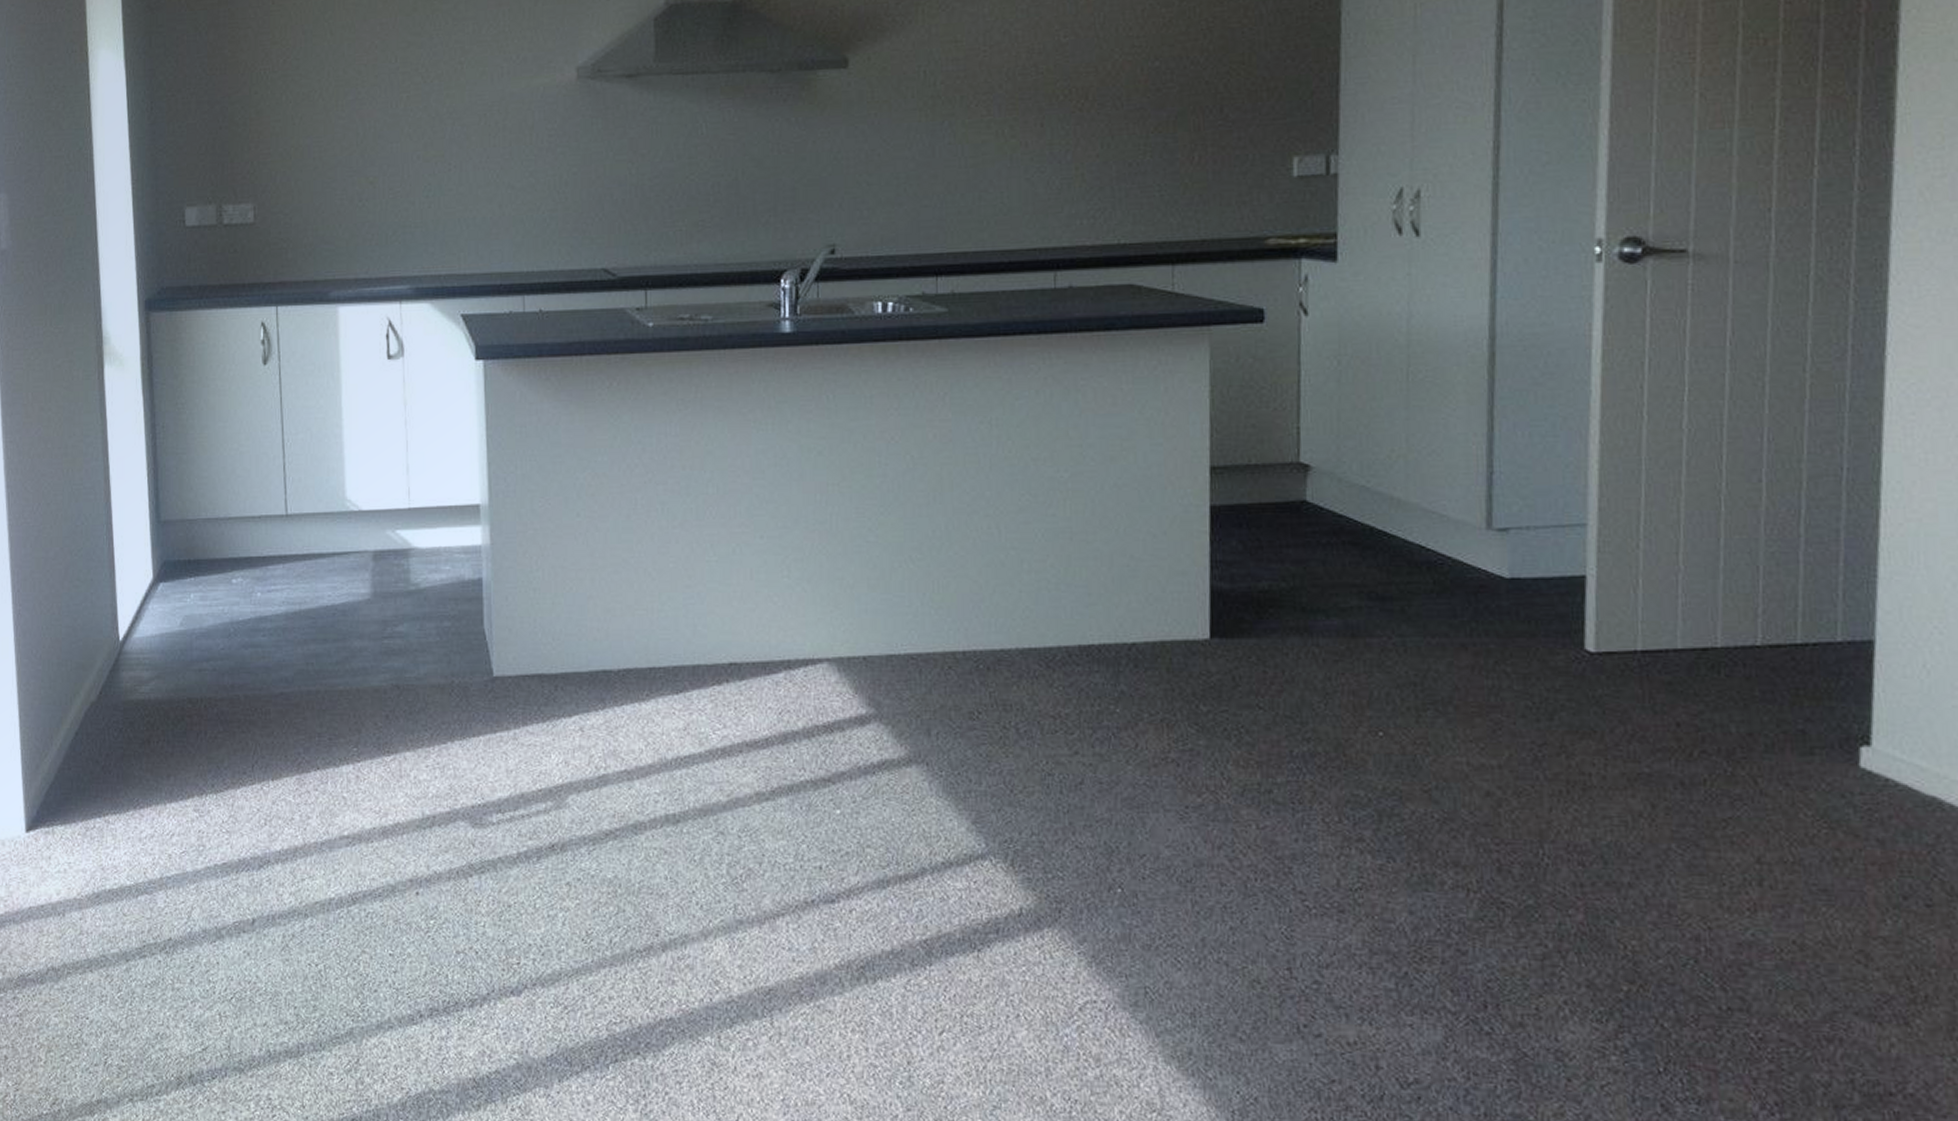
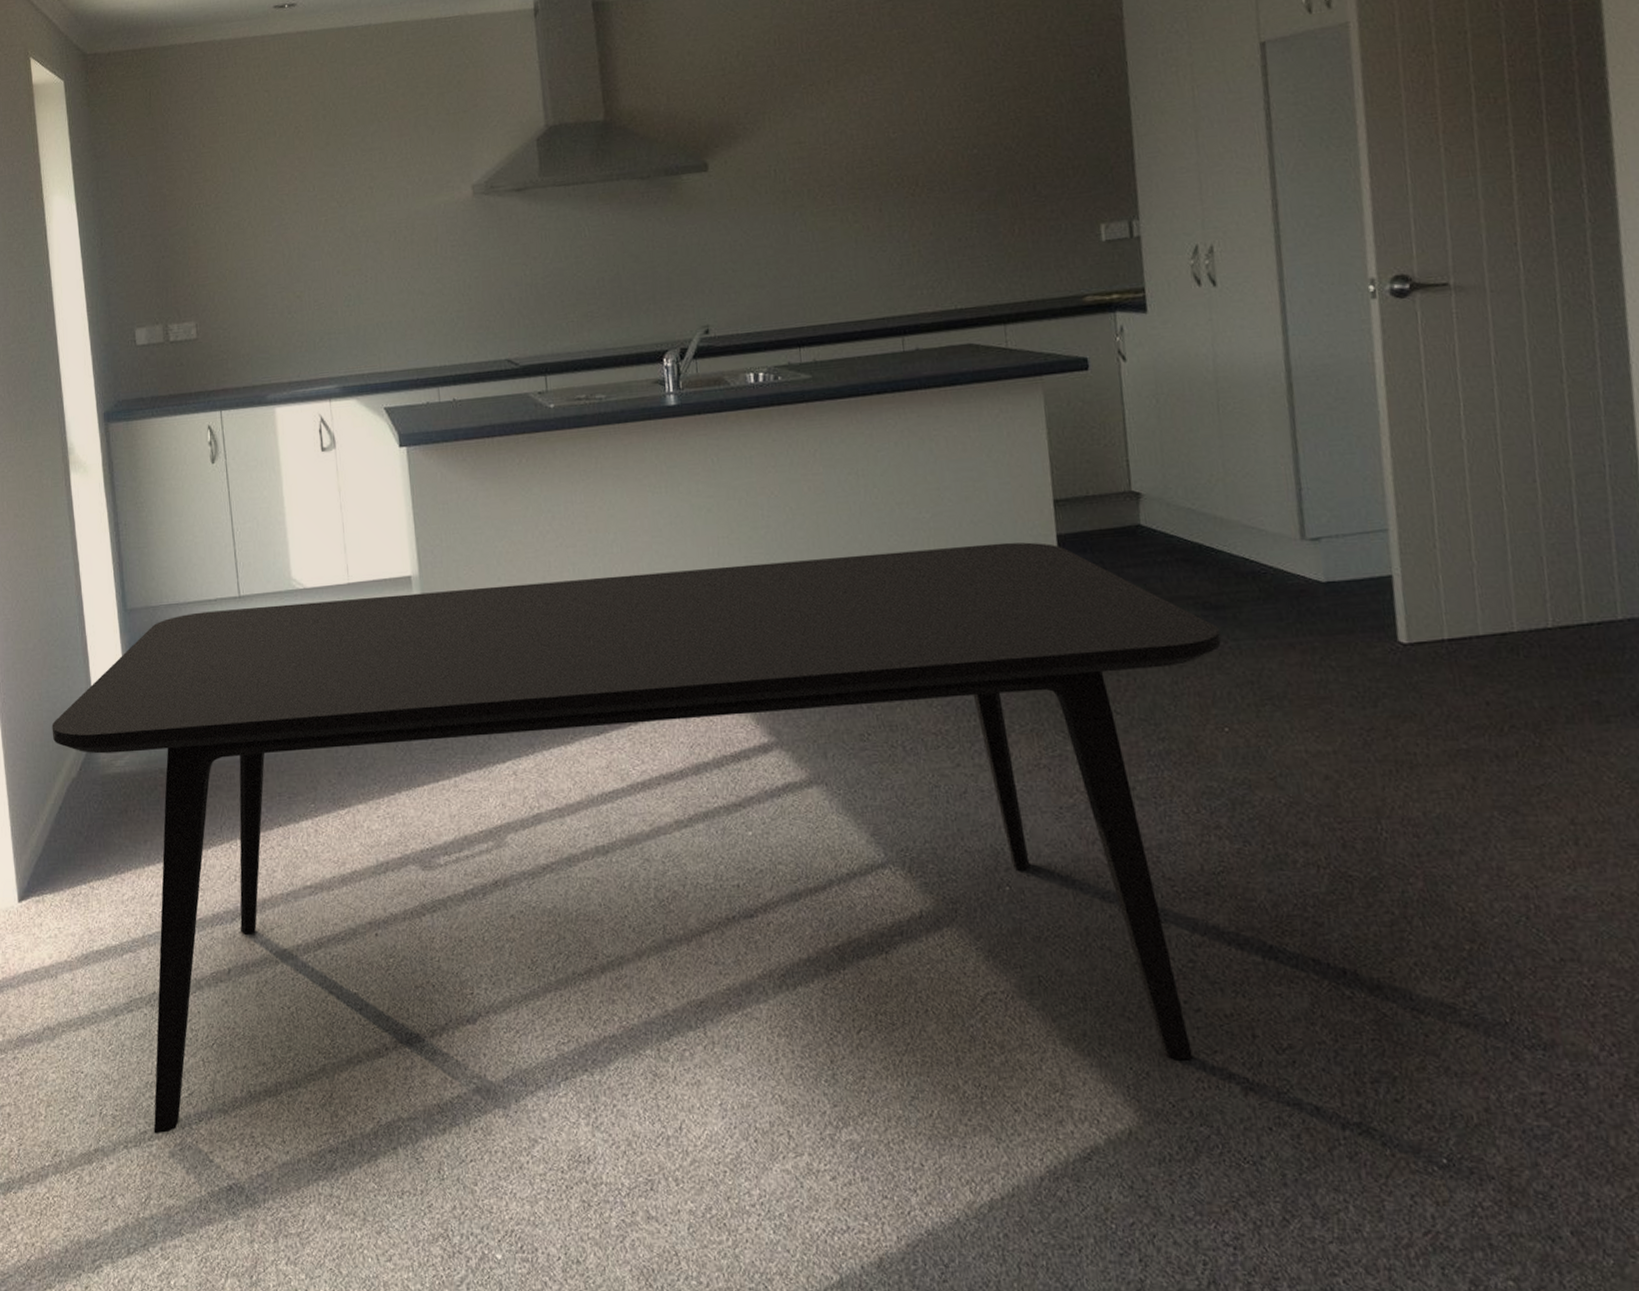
dining table: none [71,511,1385,1089] -> present [51,542,1221,1134]

